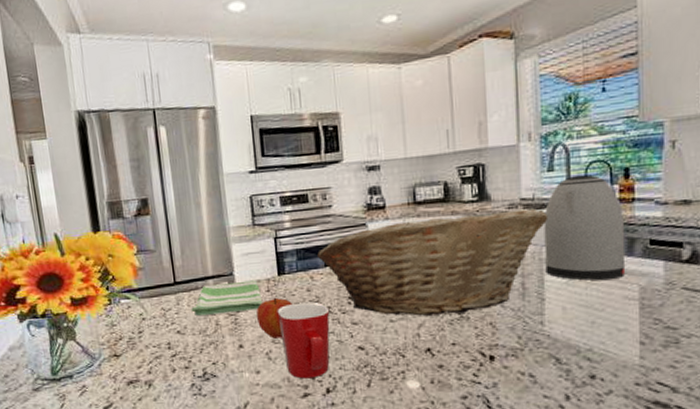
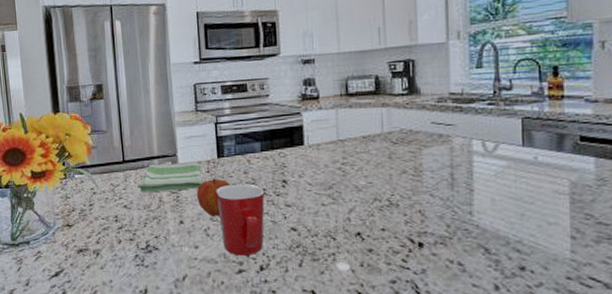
fruit basket: present [317,208,548,316] -> none [255,103,477,201]
kettle: present [544,174,626,281] -> none [472,72,556,175]

